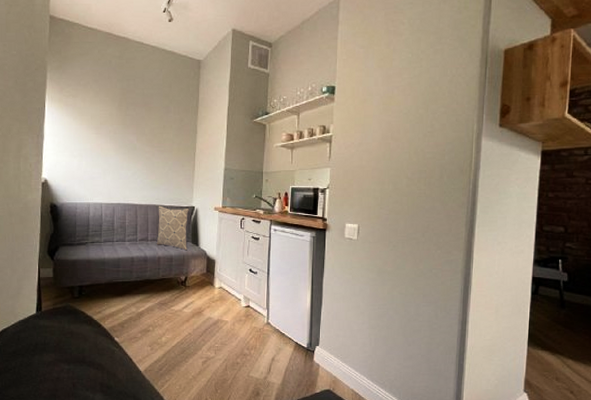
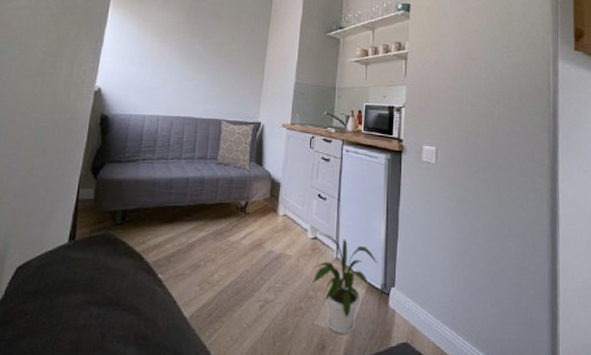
house plant: none [246,302,303,384] -> present [312,233,377,335]

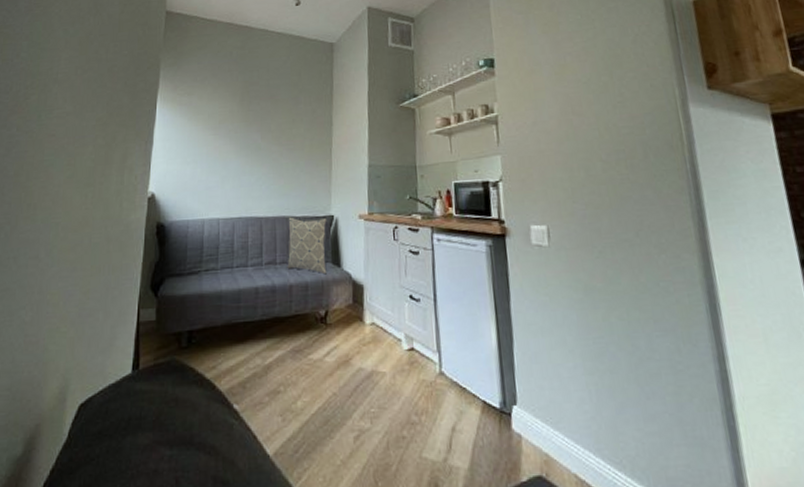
house plant: present [312,233,377,335] -> none [413,342,491,469]

